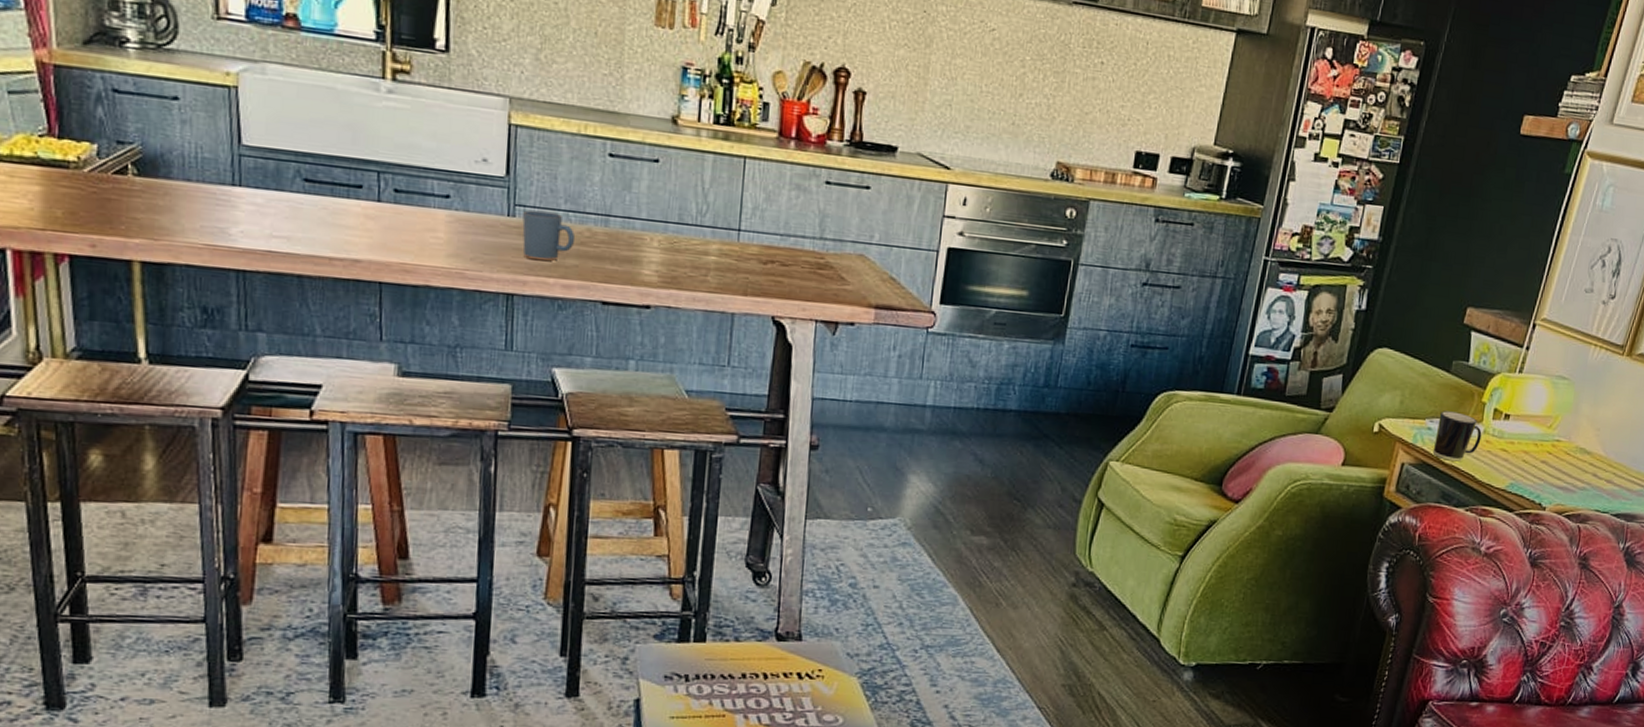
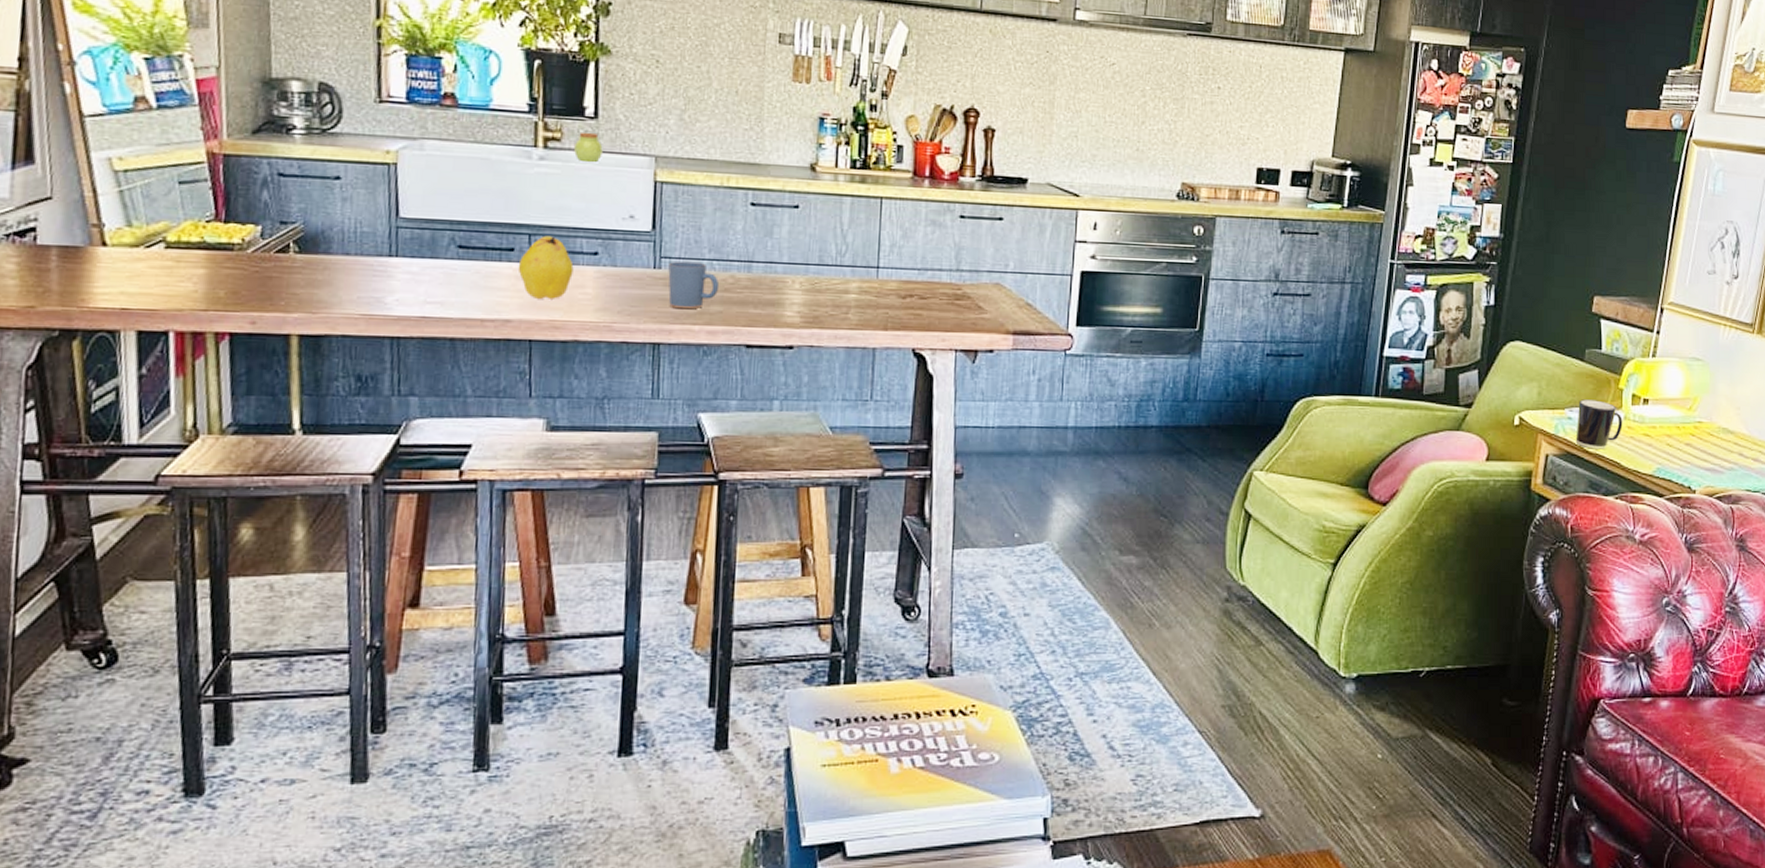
fruit: none [366,174,425,242] -> present [518,236,574,300]
jar: none [424,66,455,101] -> present [574,132,603,163]

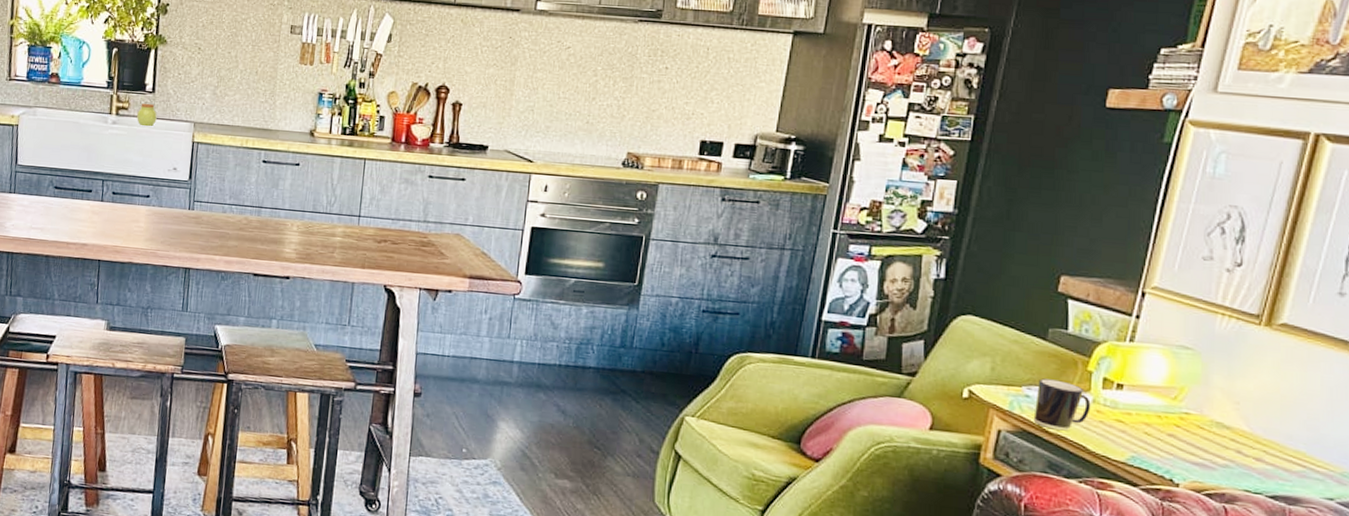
fruit: present [518,236,574,300] -> none [93,181,132,230]
mug: present [668,261,720,310] -> none [198,204,236,243]

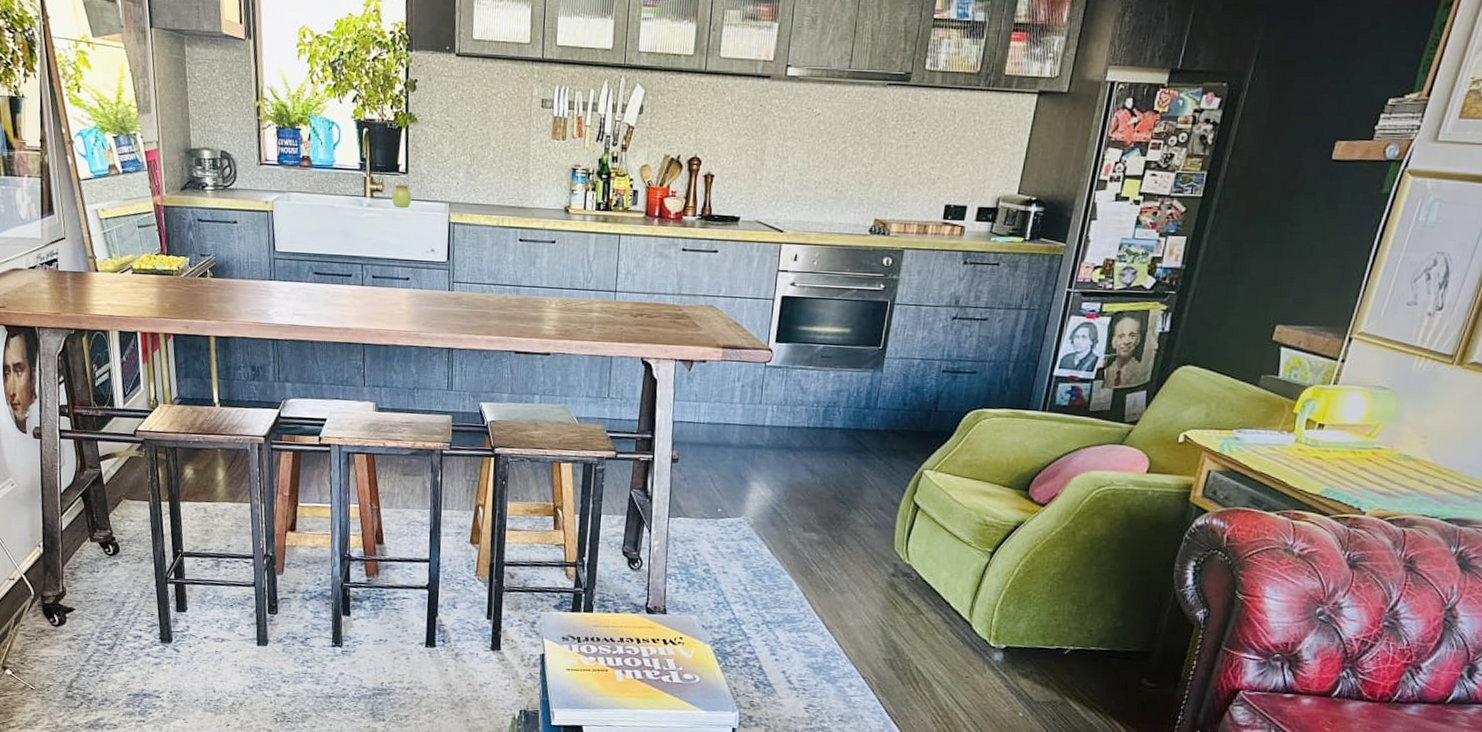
mug: present [1033,378,1091,431] -> none [1240,422,1294,469]

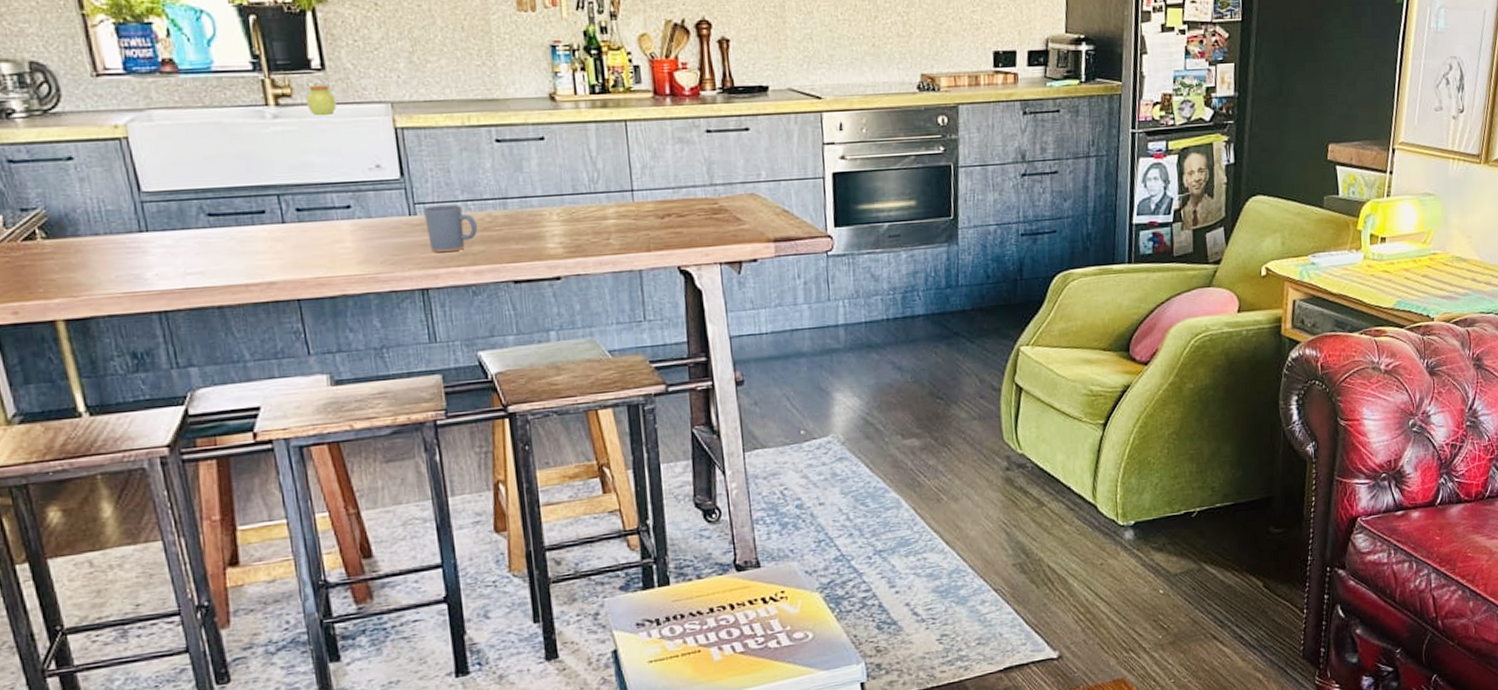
mug: none [458,285,496,323] -> present [423,204,478,253]

